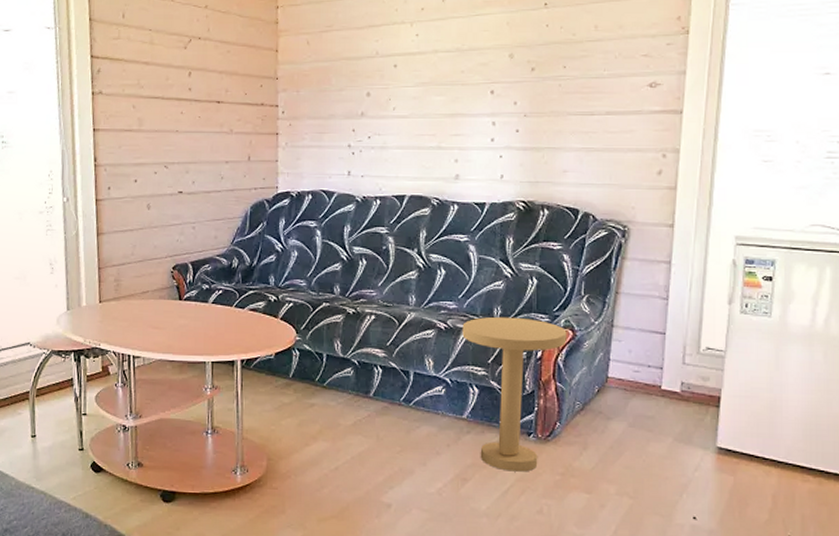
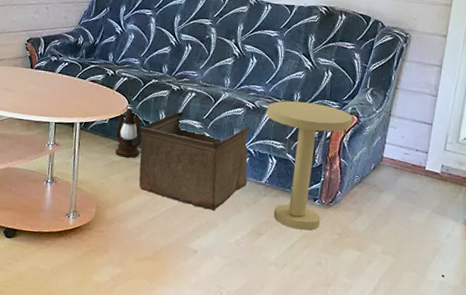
lantern: none [283,309,316,398] -> present [115,83,143,158]
storage bin: none [313,339,446,455] -> present [139,112,252,211]

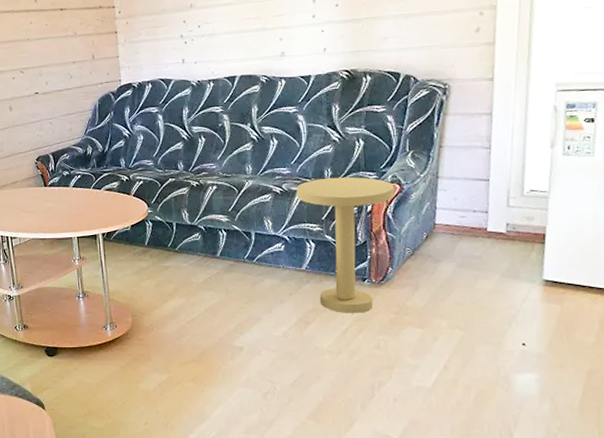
lantern: present [115,83,143,158] -> none [139,185,169,262]
storage bin: present [139,112,252,211] -> none [164,208,286,305]

